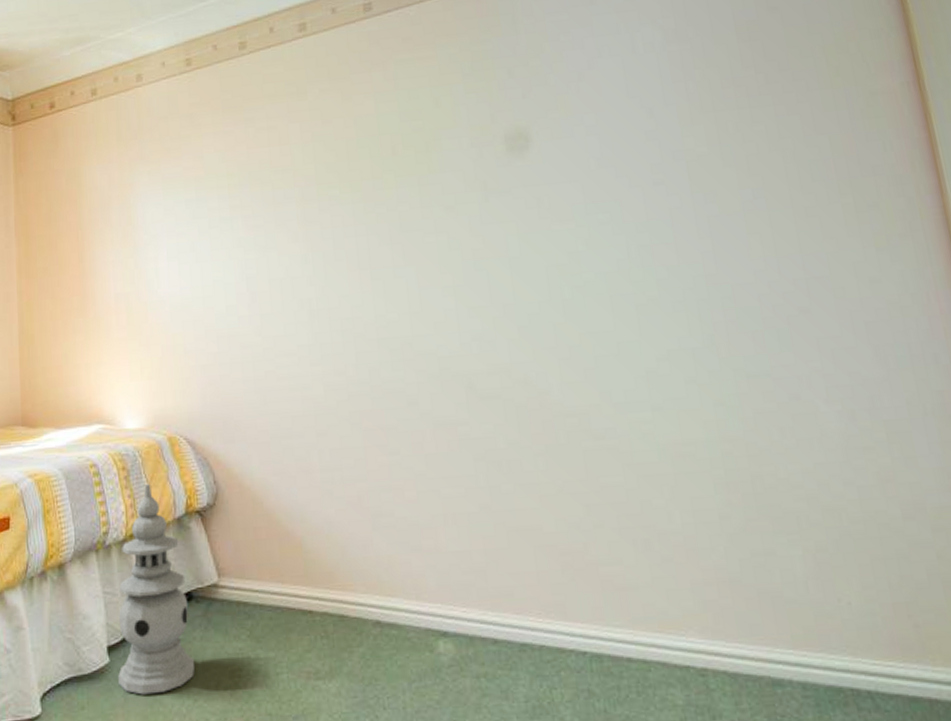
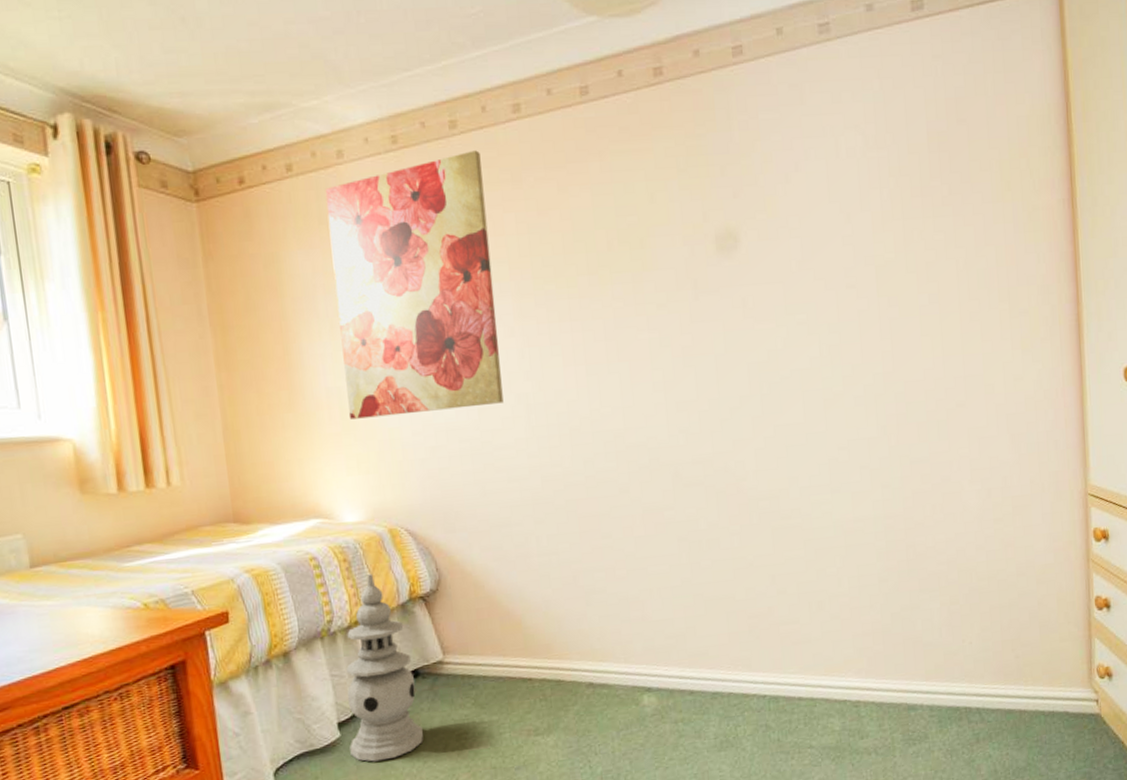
wall art: none [124,67,286,325] -> present [325,150,504,419]

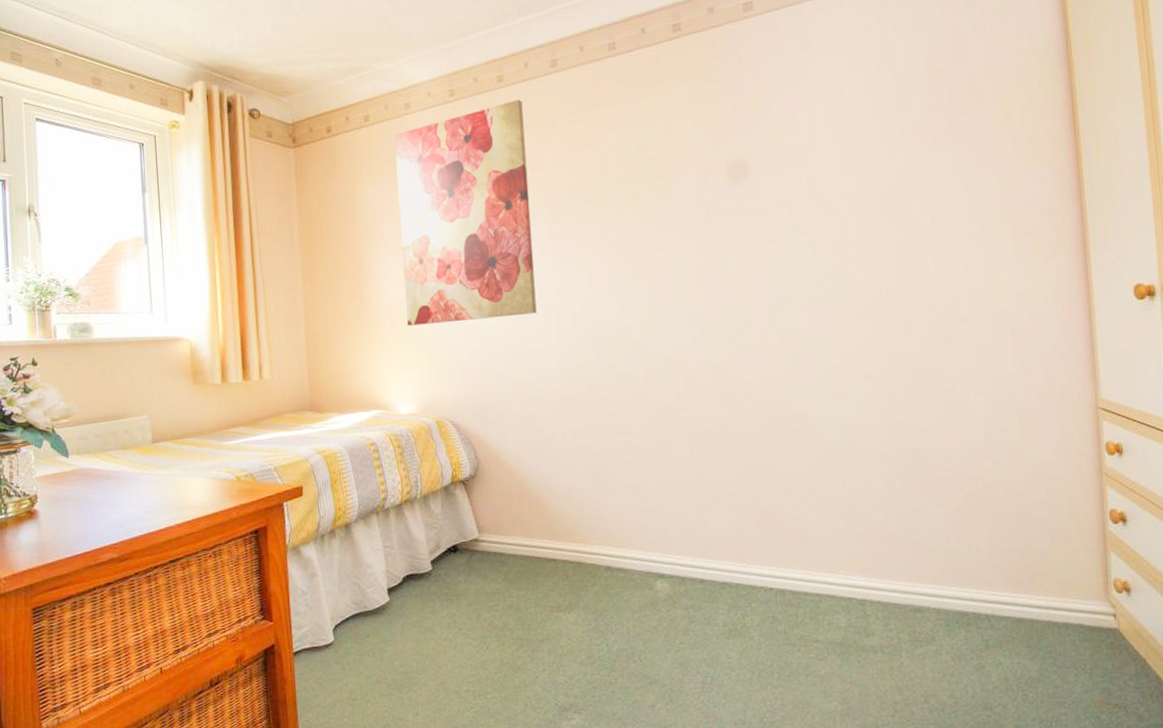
lantern: present [346,573,423,762] -> none [396,458,460,626]

